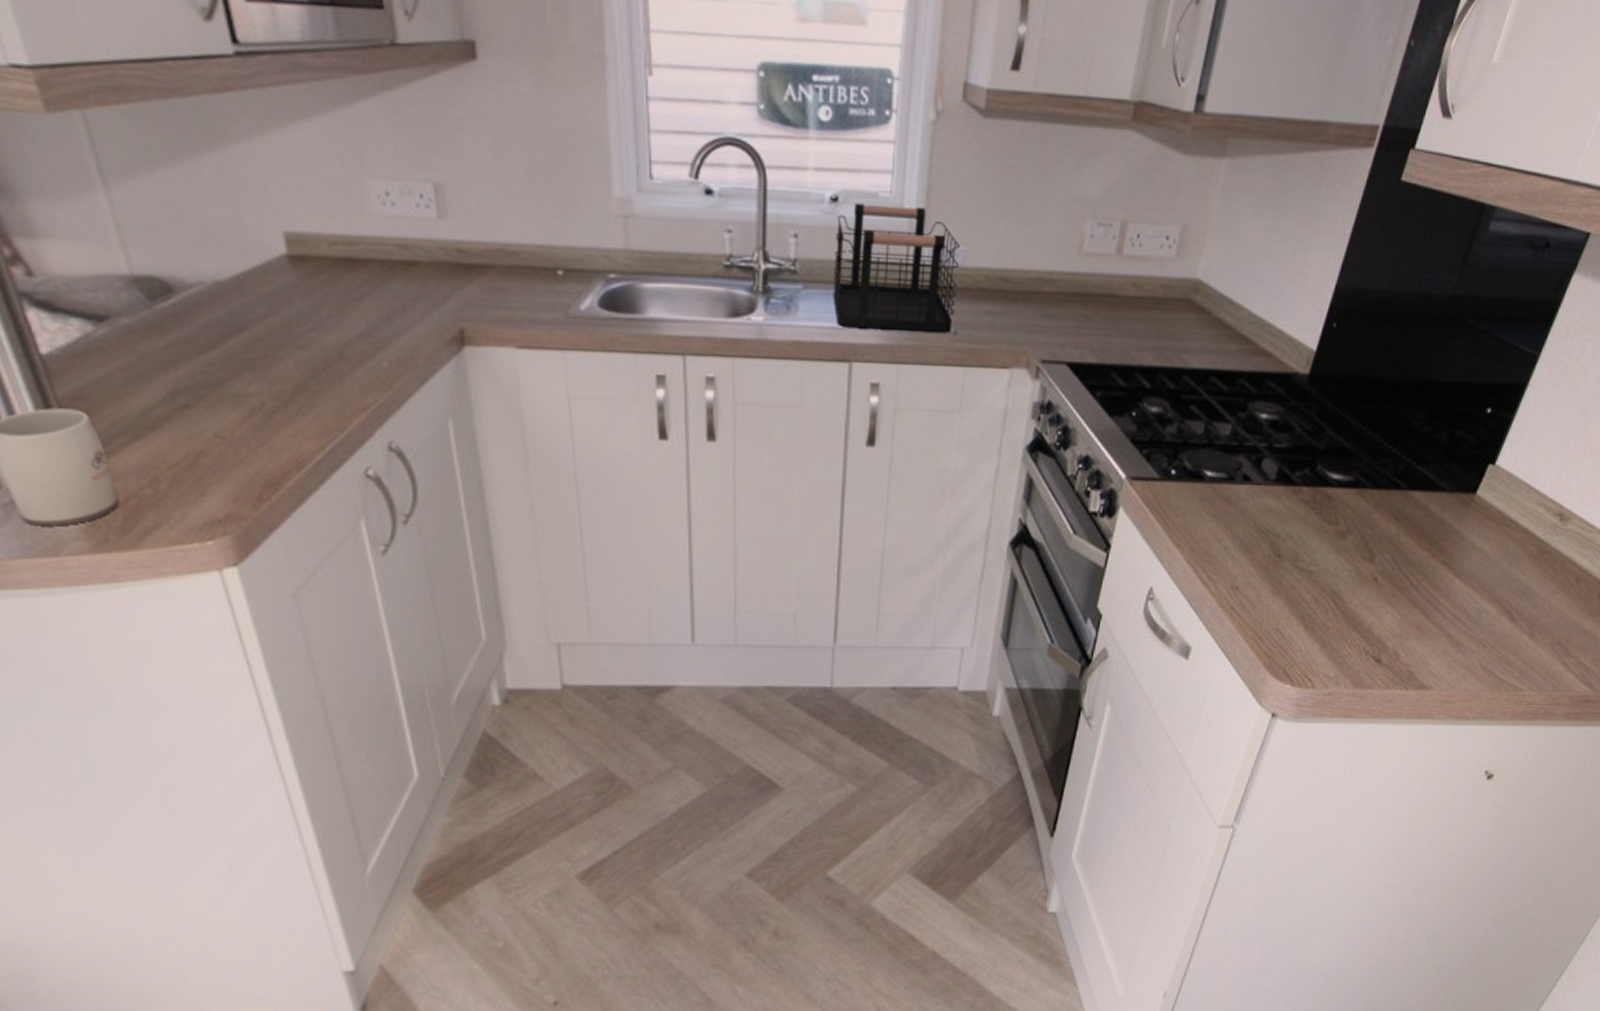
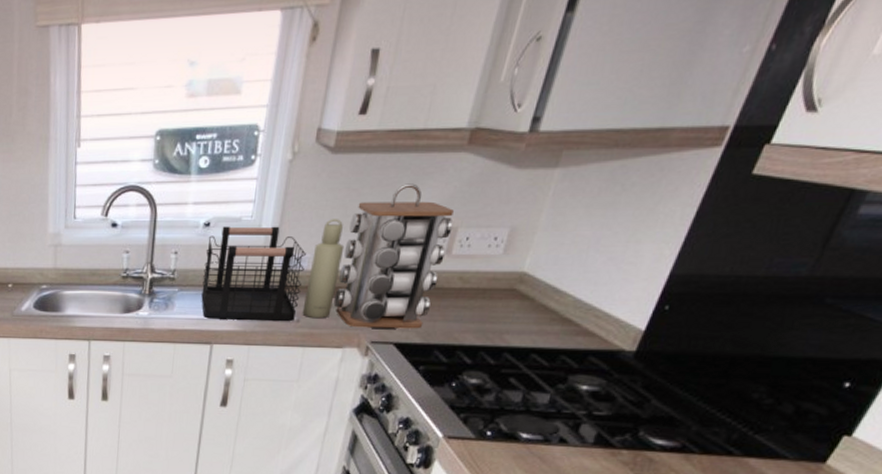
bottle: none [960,202,1004,329] -> present [302,219,345,318]
spice rack: none [996,163,1123,346] -> present [333,183,454,330]

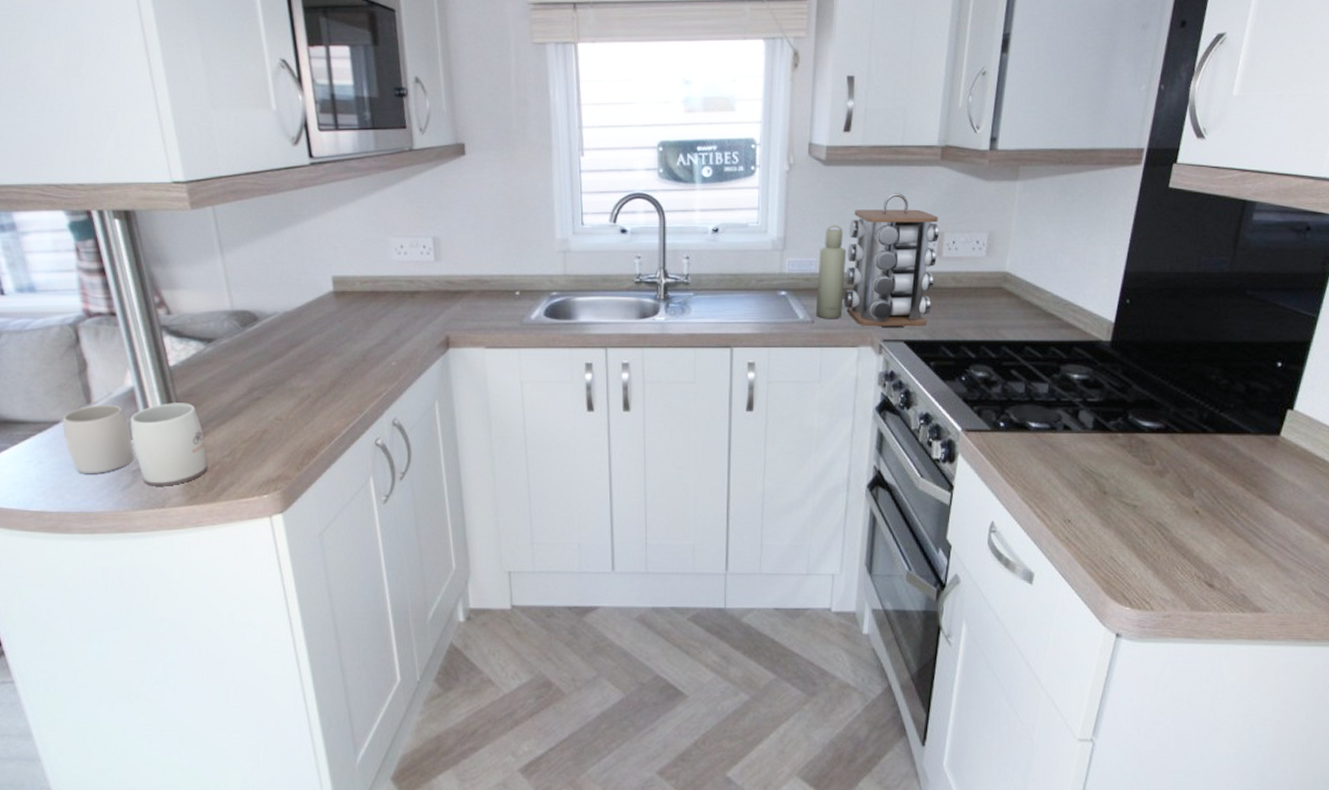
dish rack: present [201,226,306,321] -> none [717,232,812,322]

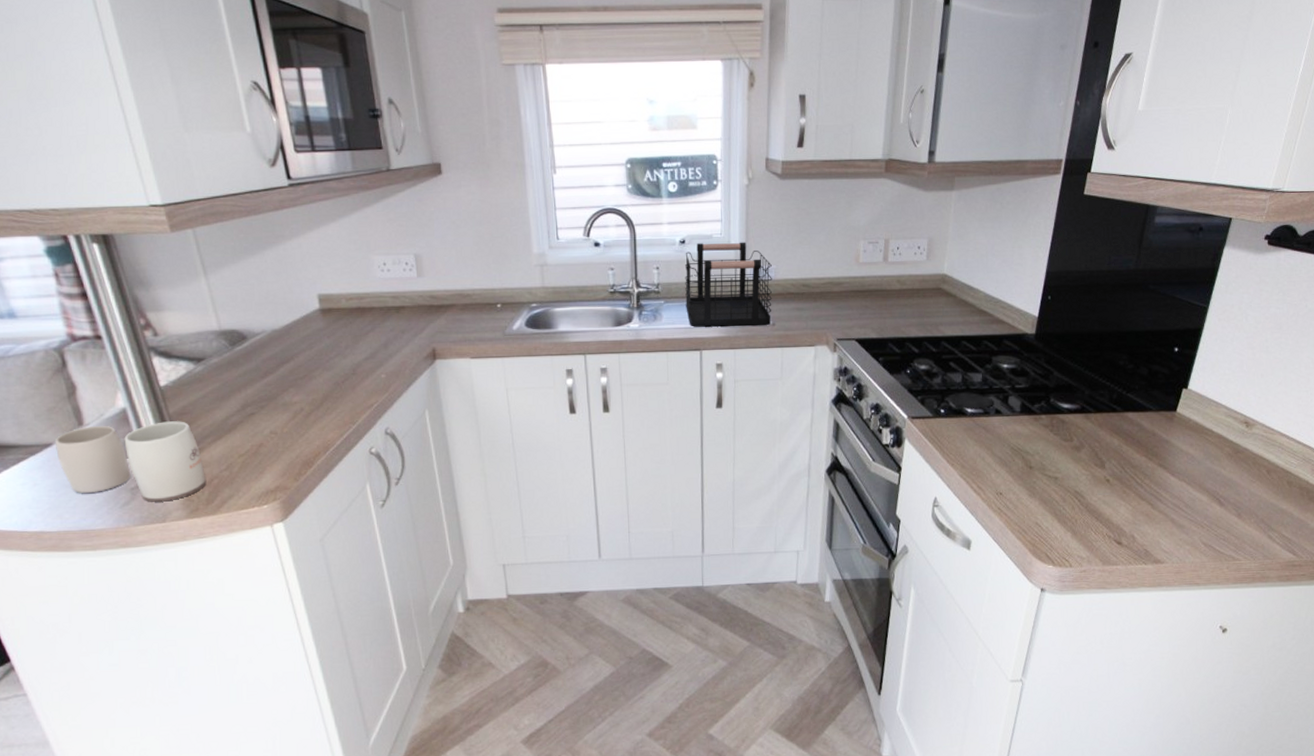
dish rack: none [717,232,812,322] -> present [684,242,772,327]
bottle: present [815,225,847,318] -> none [776,234,803,321]
spice rack: present [844,193,940,328] -> none [801,204,885,328]

